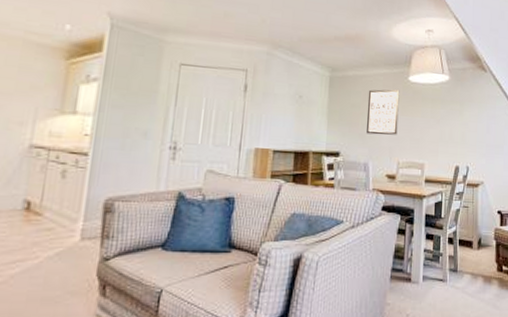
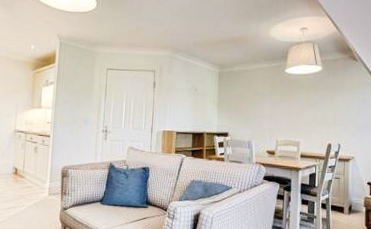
wall art: present [366,89,400,135] -> none [249,80,278,119]

